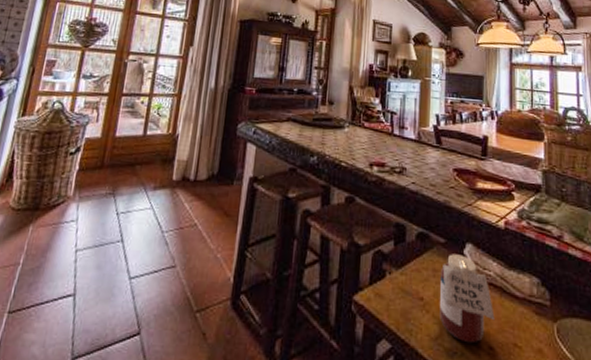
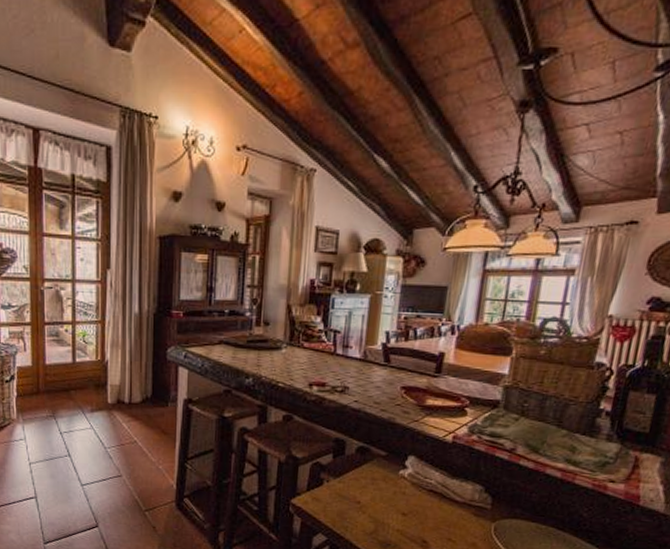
jar: present [440,254,495,344] -> none [375,465,432,538]

